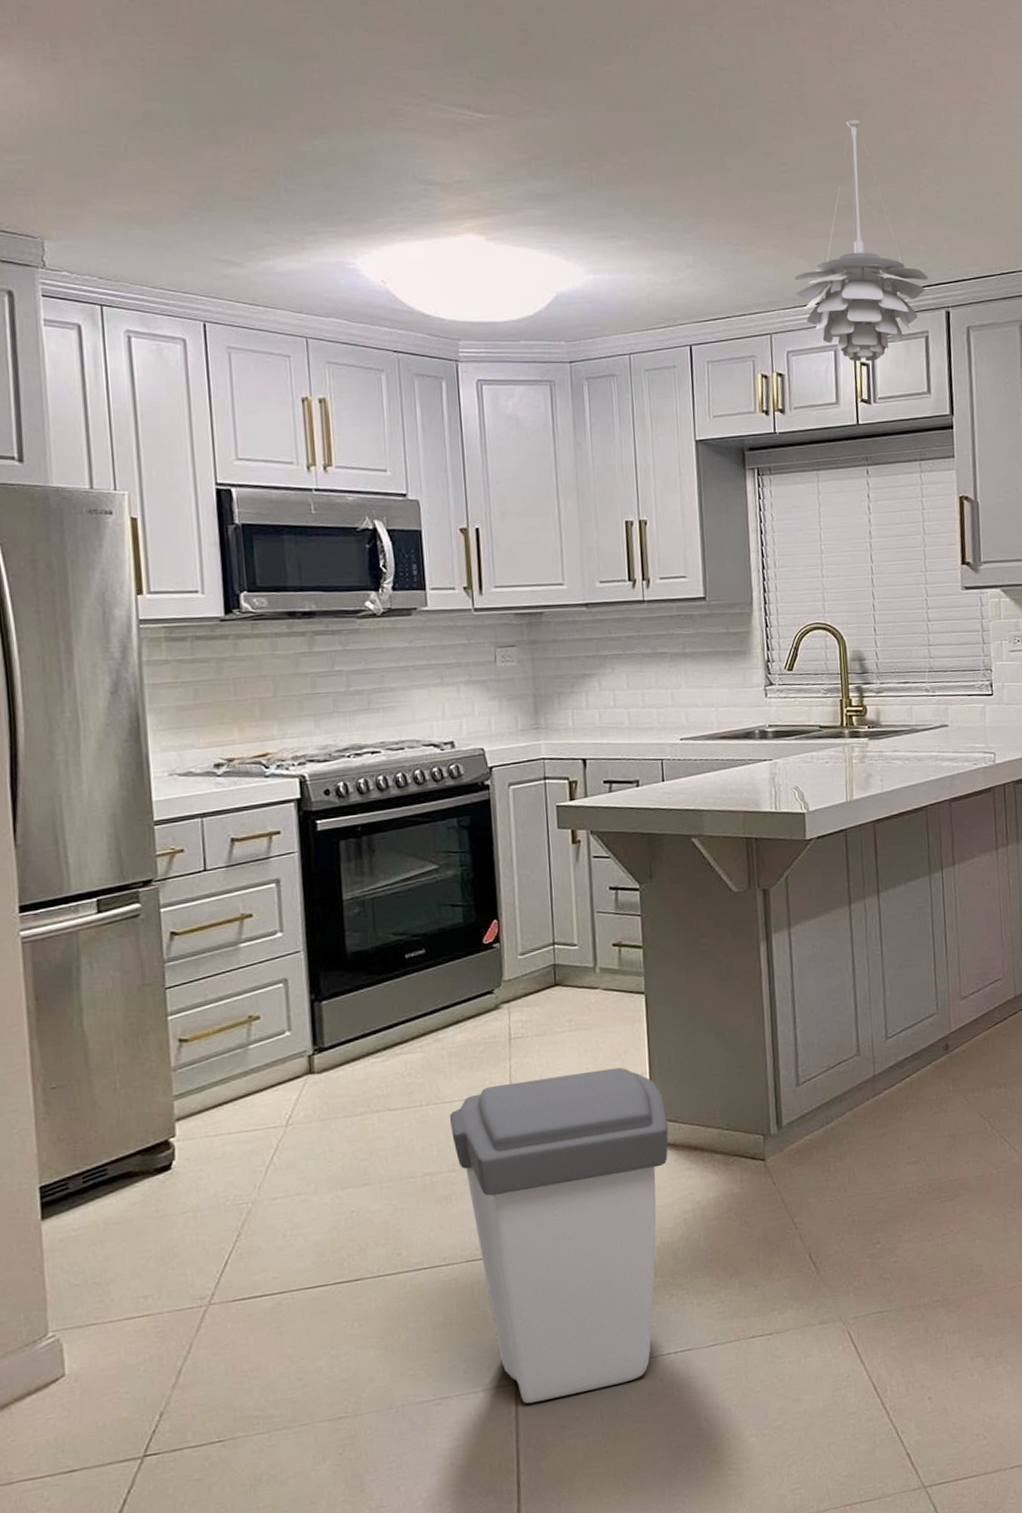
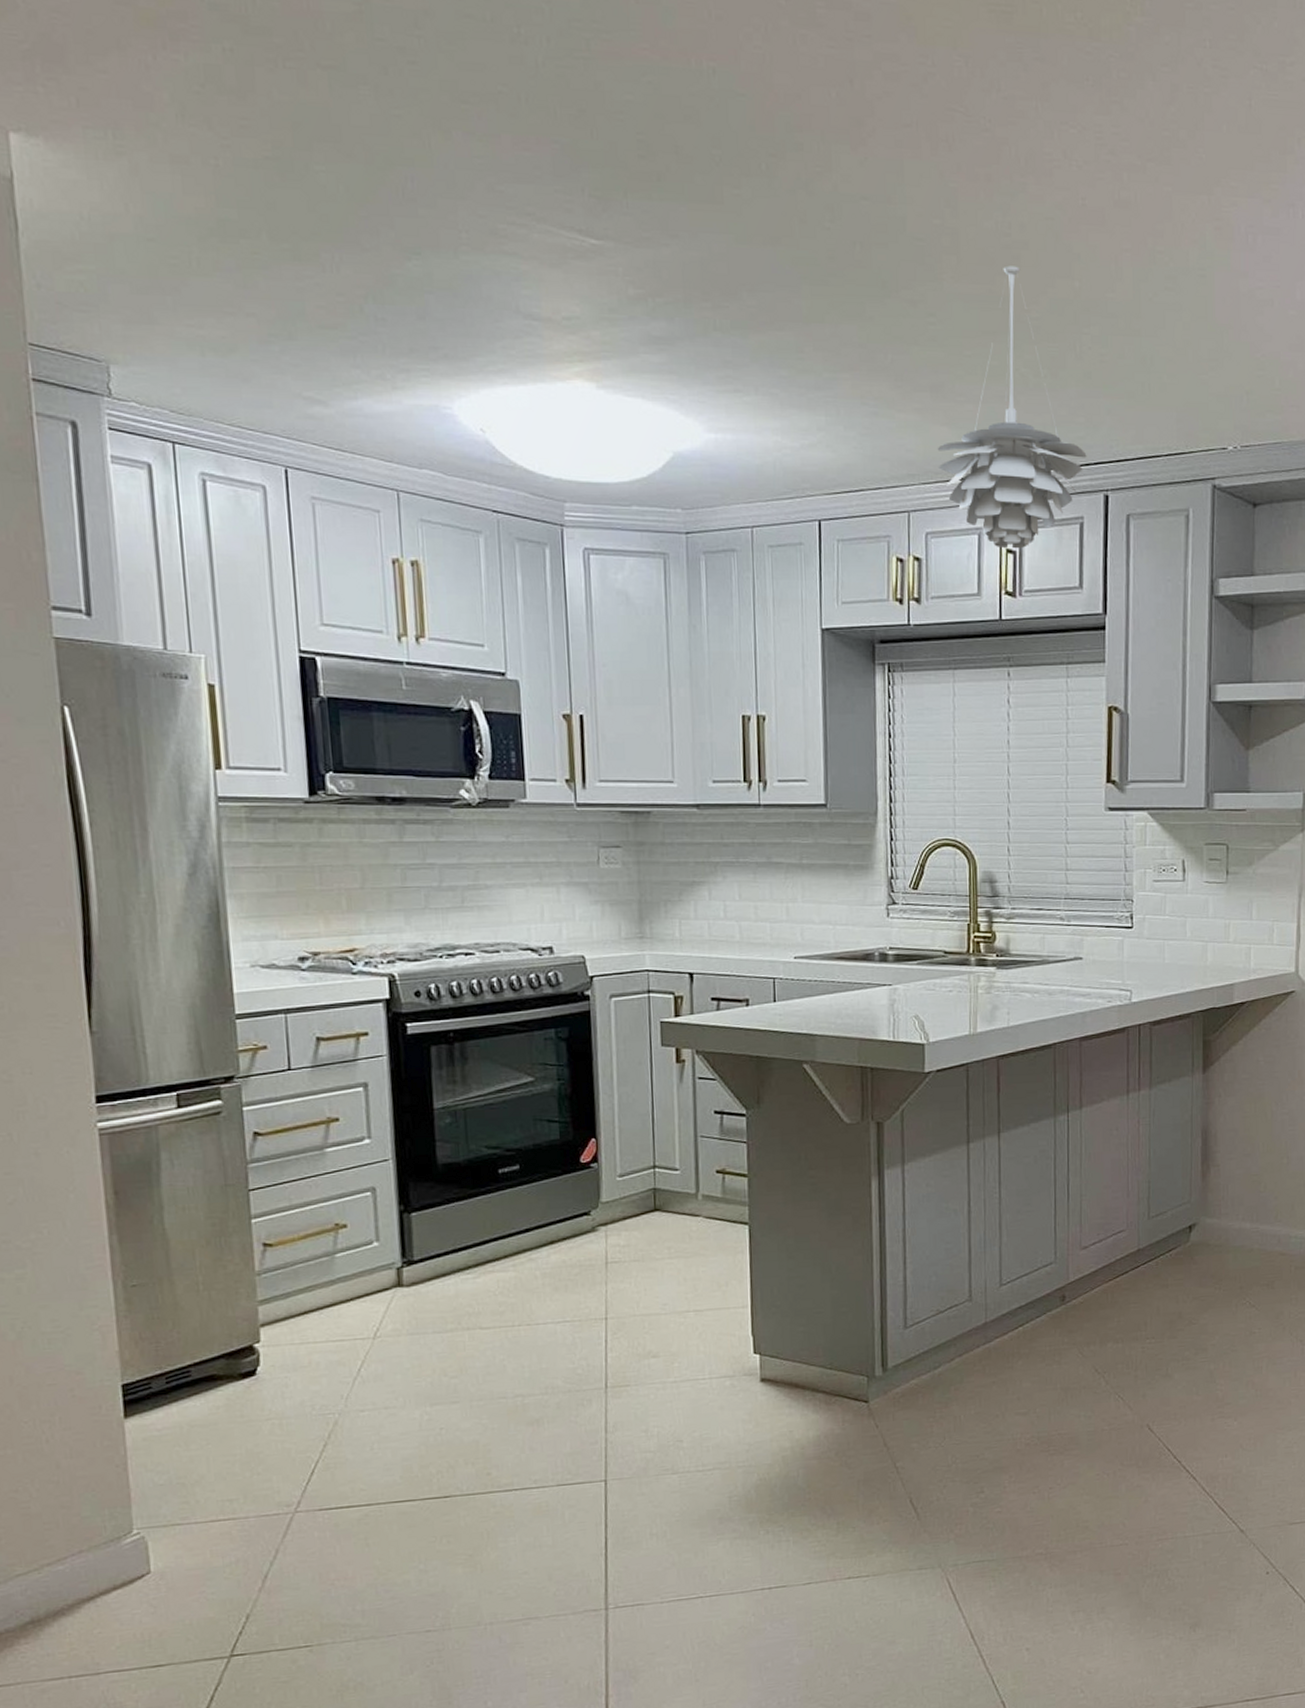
trash can: present [449,1067,669,1404] -> none [542,1298,769,1629]

